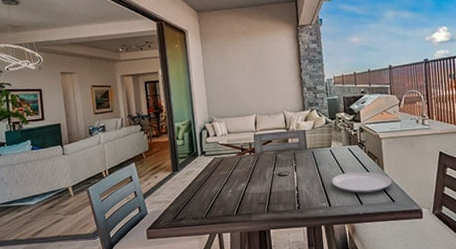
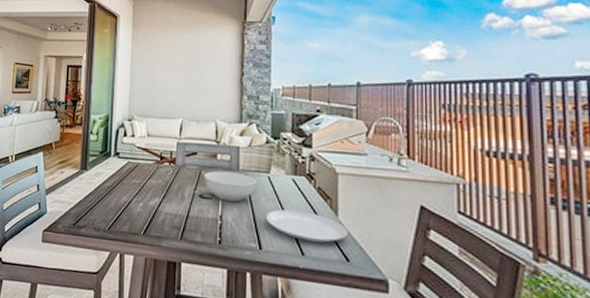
bowl: none [279,150,322,175] -> present [204,171,257,202]

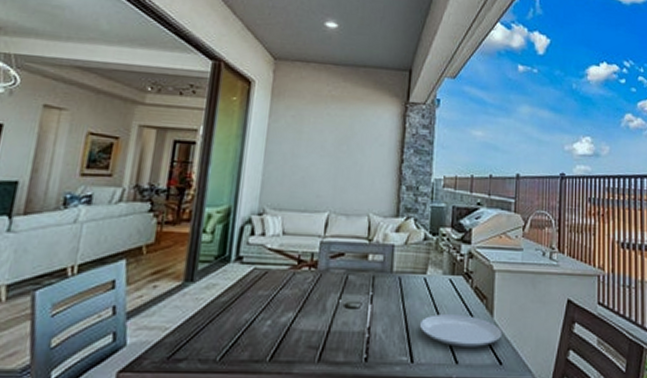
bowl: present [204,171,257,202] -> none [351,274,412,310]

